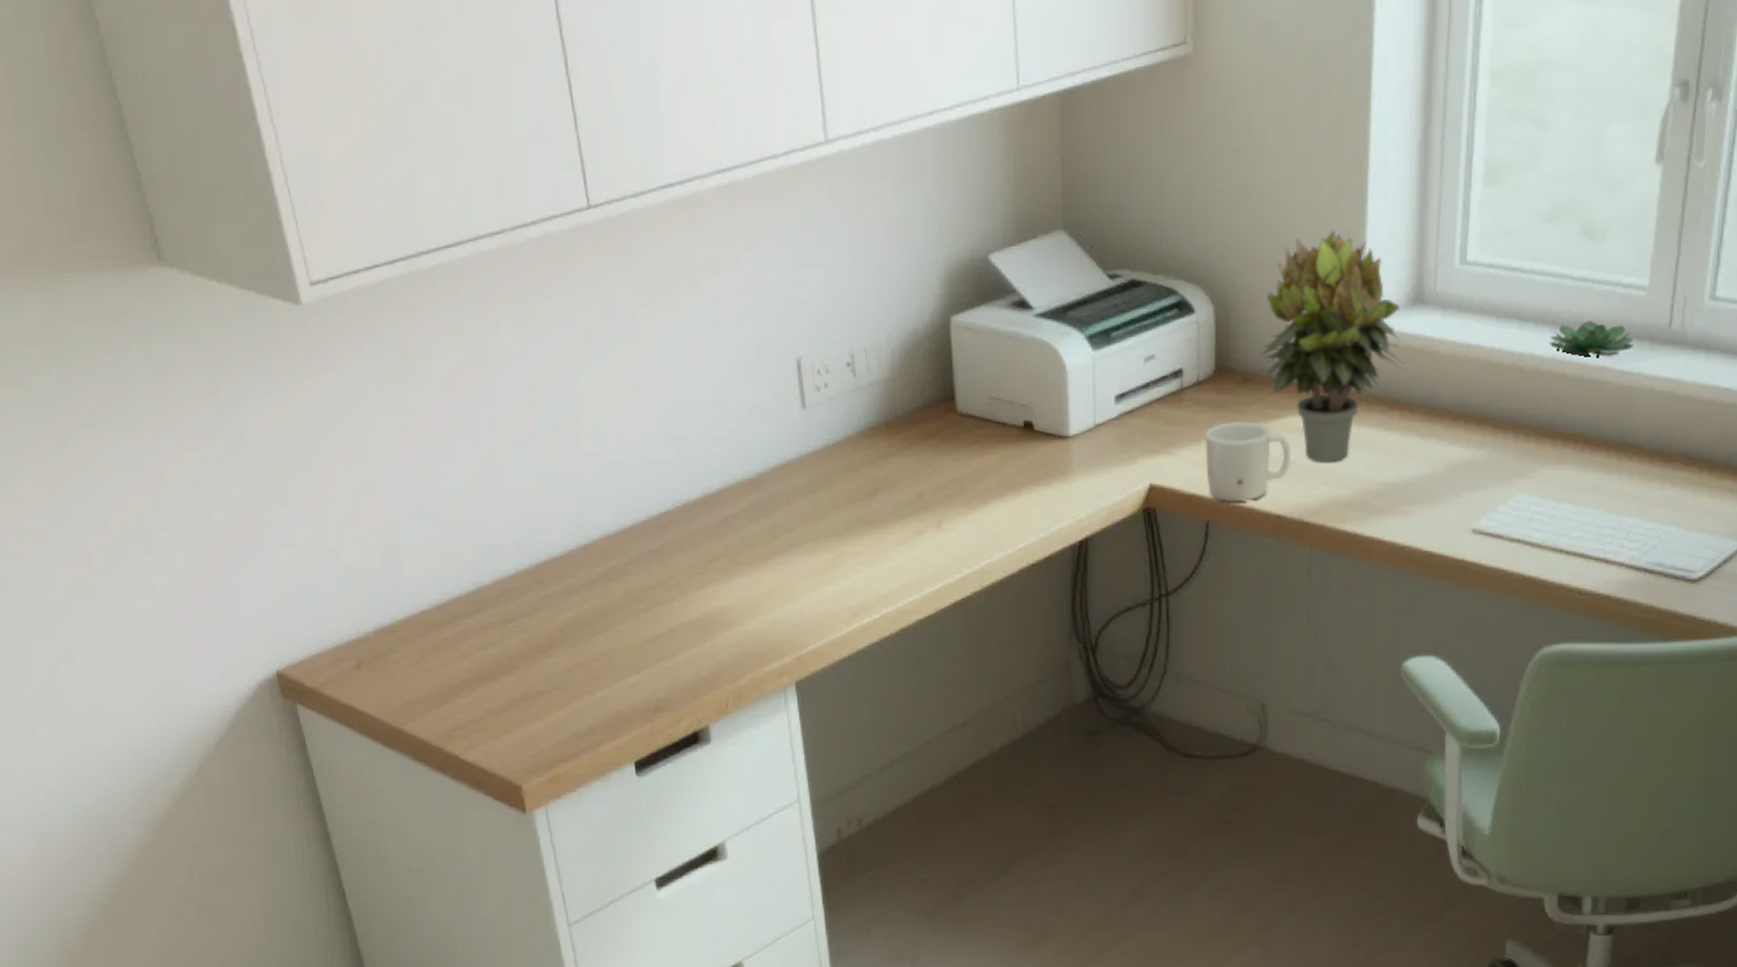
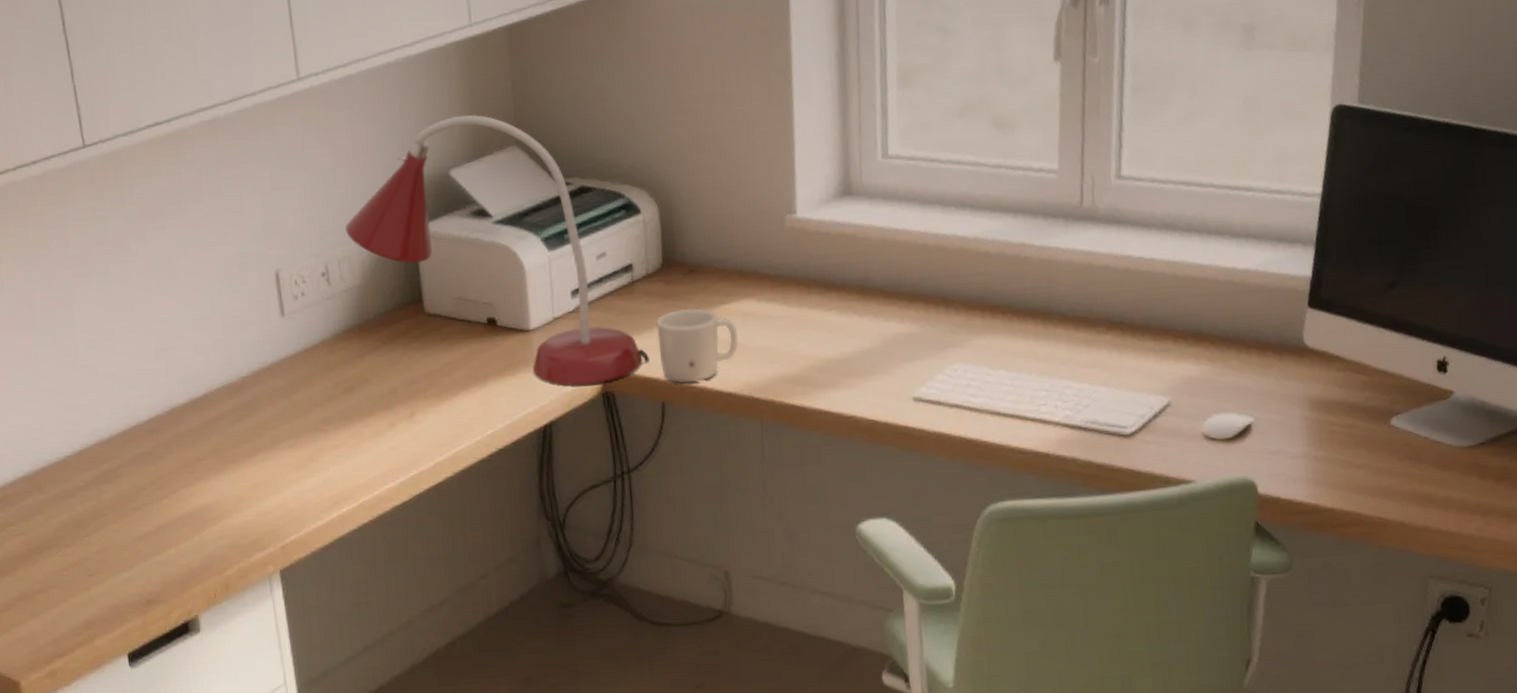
desk lamp: none [874,191,1195,500] -> present [345,114,649,386]
potted plant: present [1259,230,1406,462] -> none [703,134,839,343]
succulent plant: present [1550,321,1633,357] -> none [971,203,1049,235]

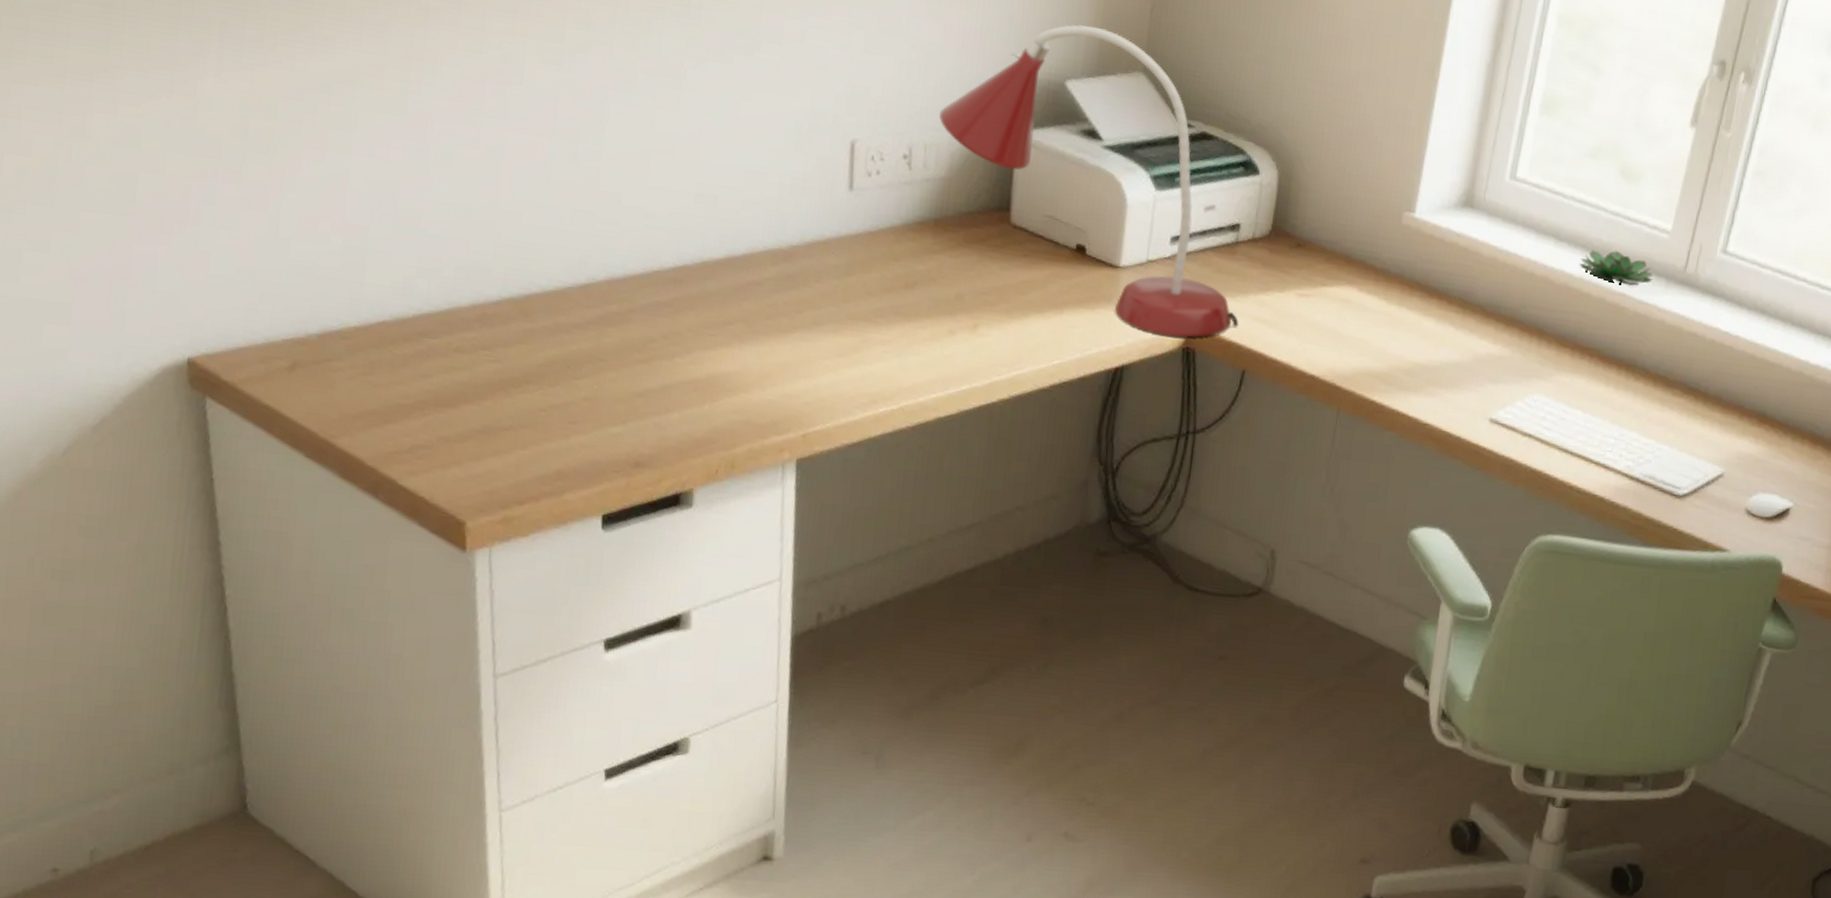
mug: present [656,308,739,383] -> none [1248,281,1333,358]
succulent plant: none [971,203,1049,235] -> present [1580,250,1653,286]

